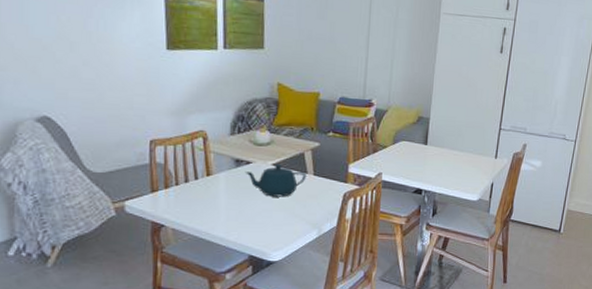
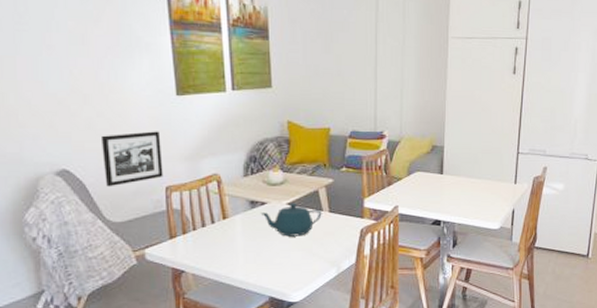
picture frame: none [85,83,149,137] -> present [100,131,163,187]

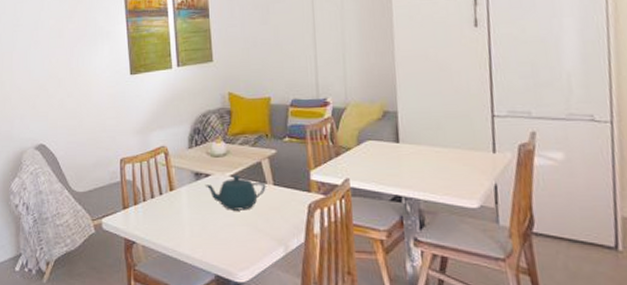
picture frame: present [100,131,163,187] -> none [70,108,119,160]

